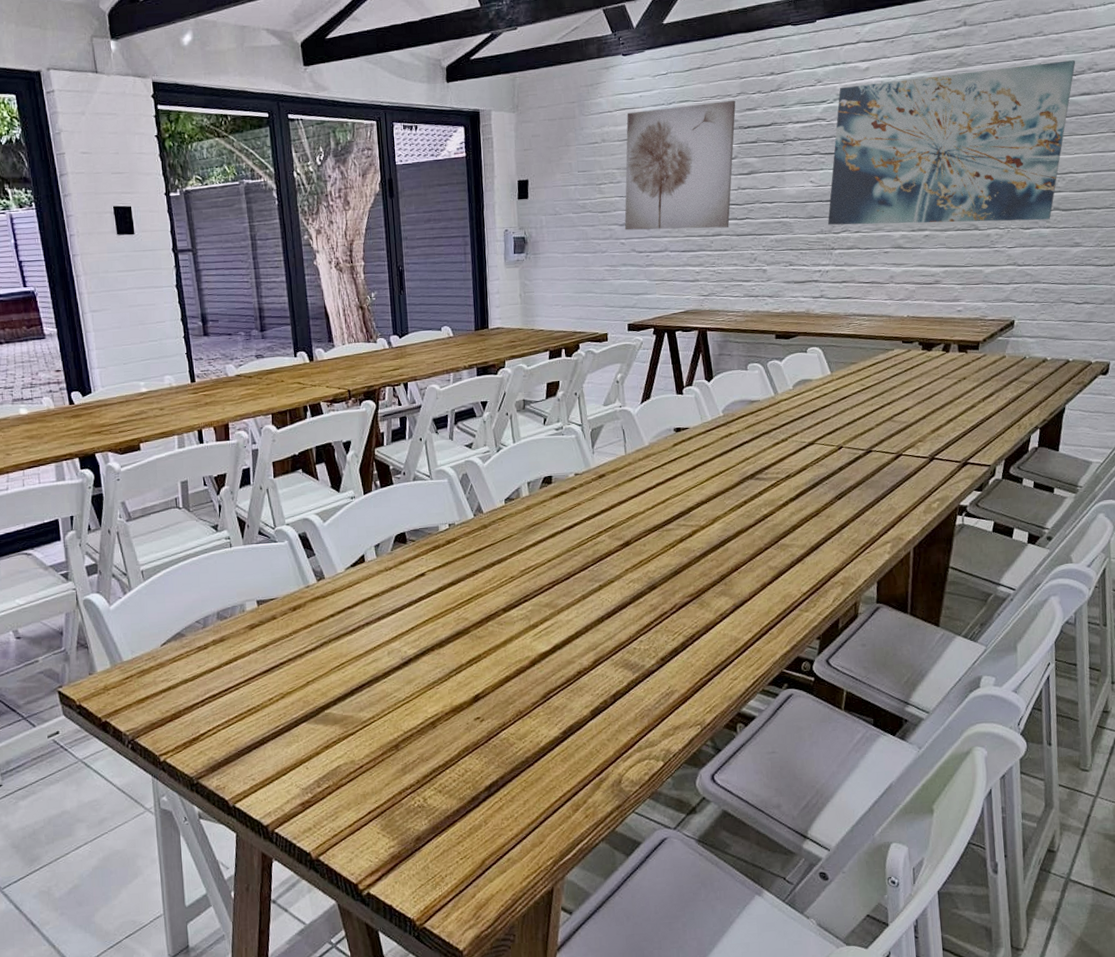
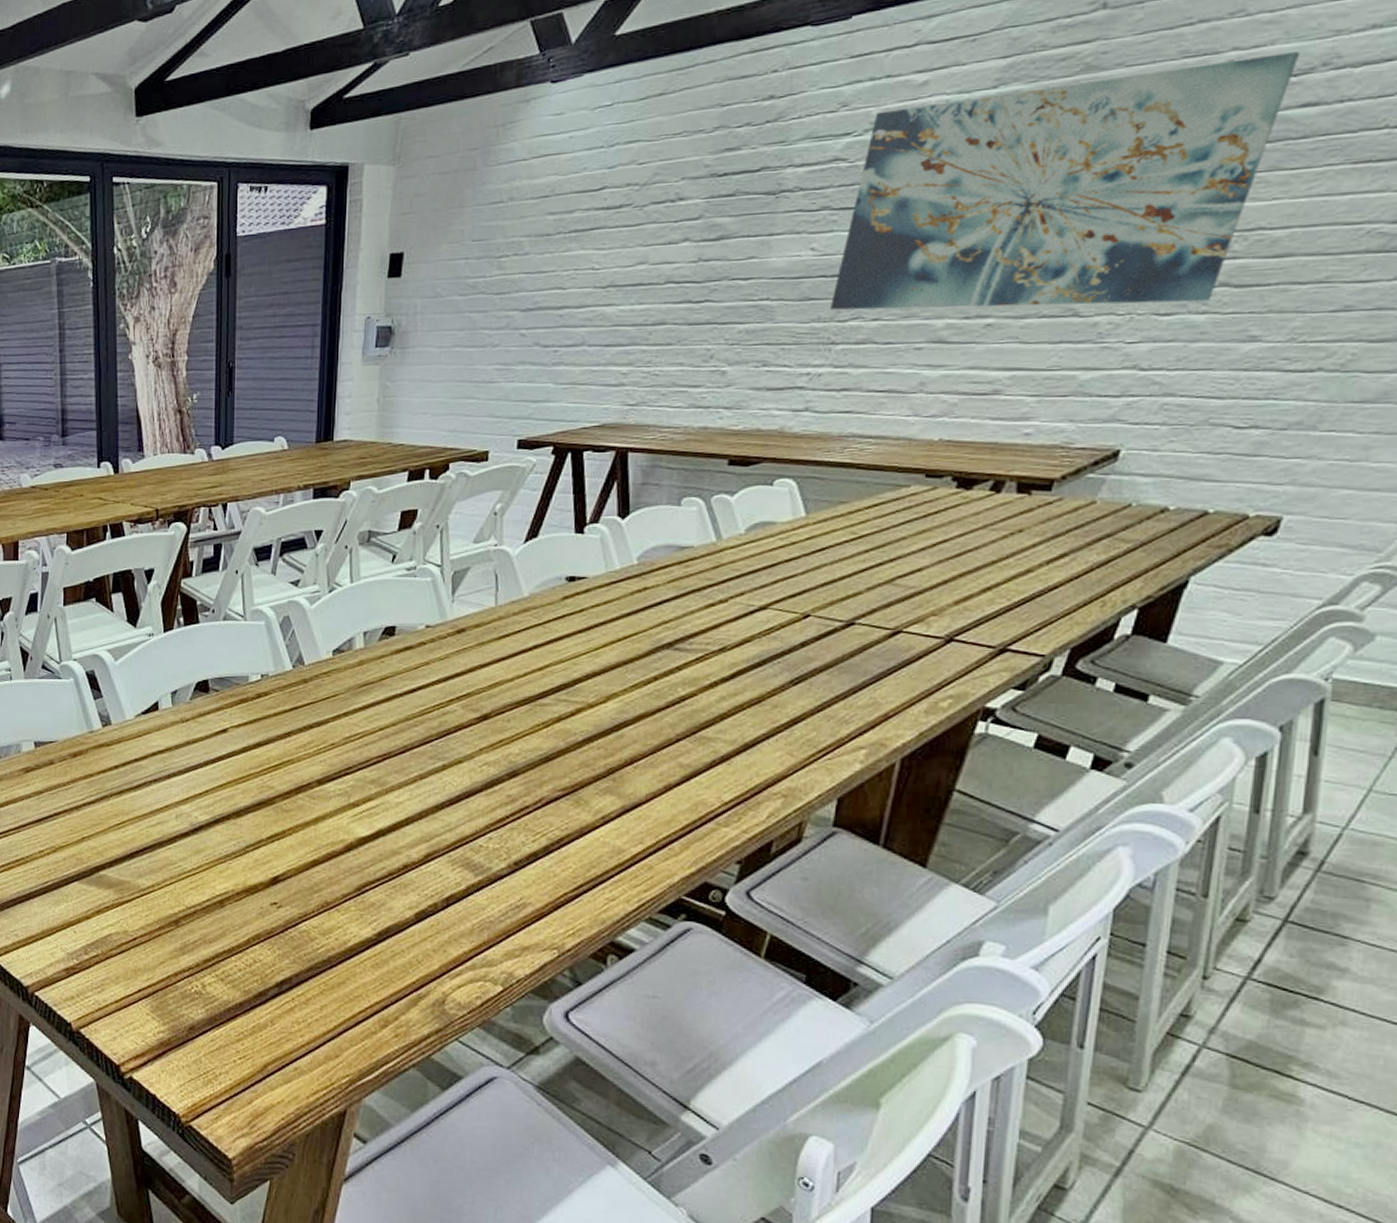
wall art: present [624,101,736,231] -> none [527,138,710,318]

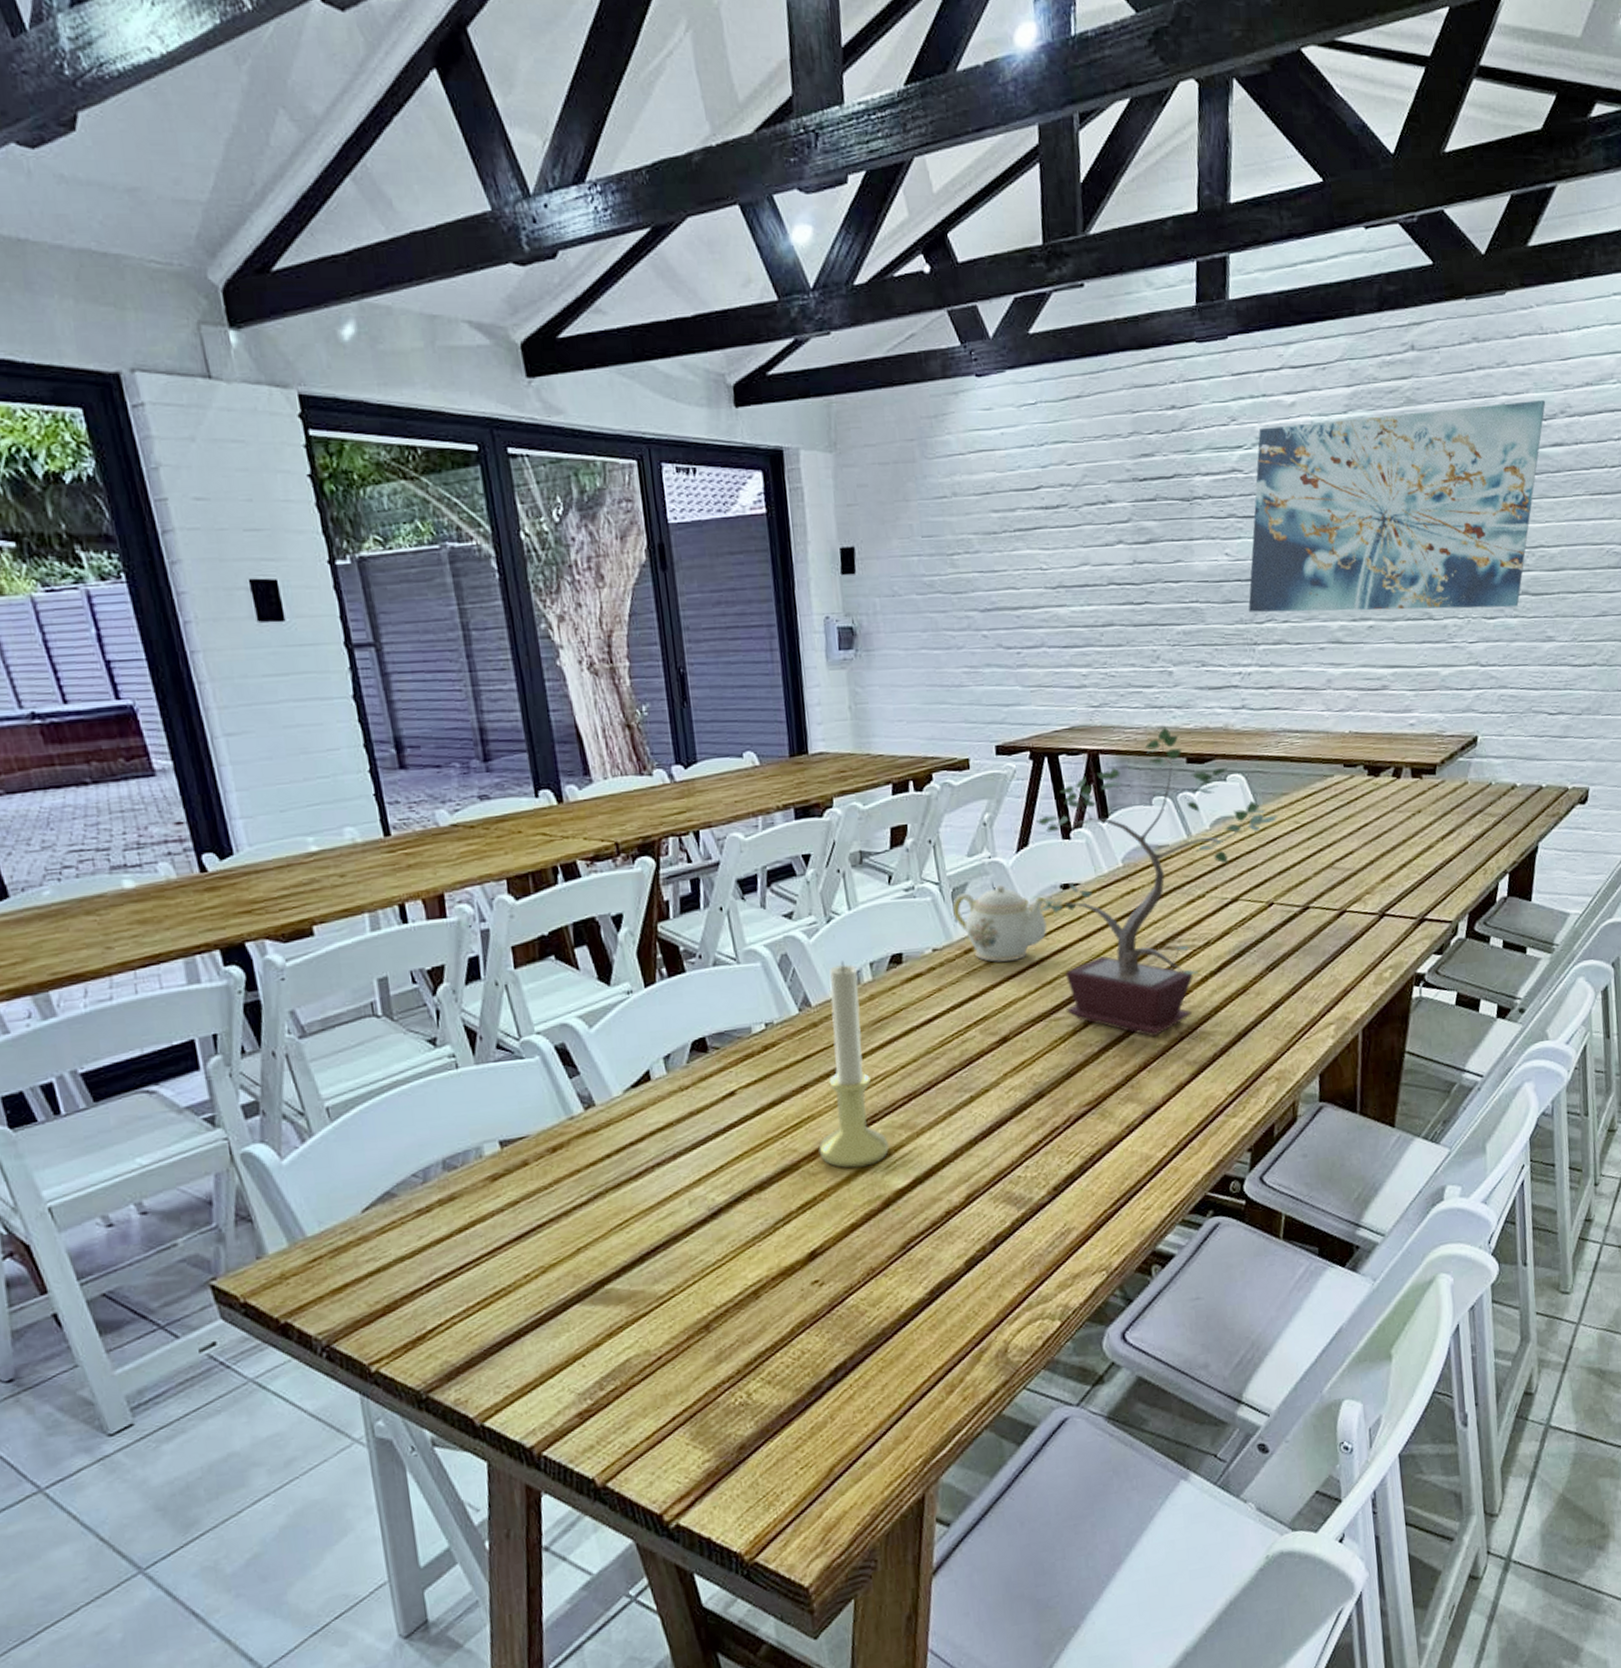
candle holder: none [293,627,358,812] -> present [818,960,889,1169]
teapot: none [451,572,549,644] -> present [952,885,1047,962]
potted plant: none [540,427,832,735] -> present [1035,727,1279,1037]

